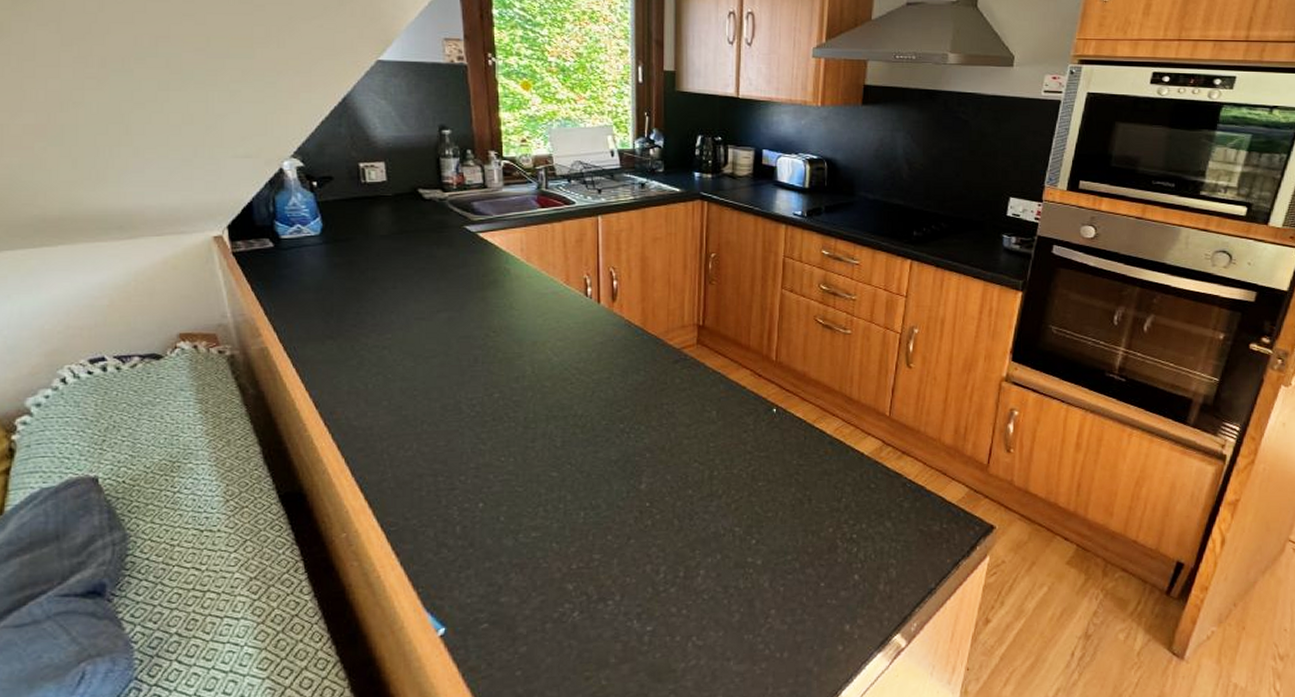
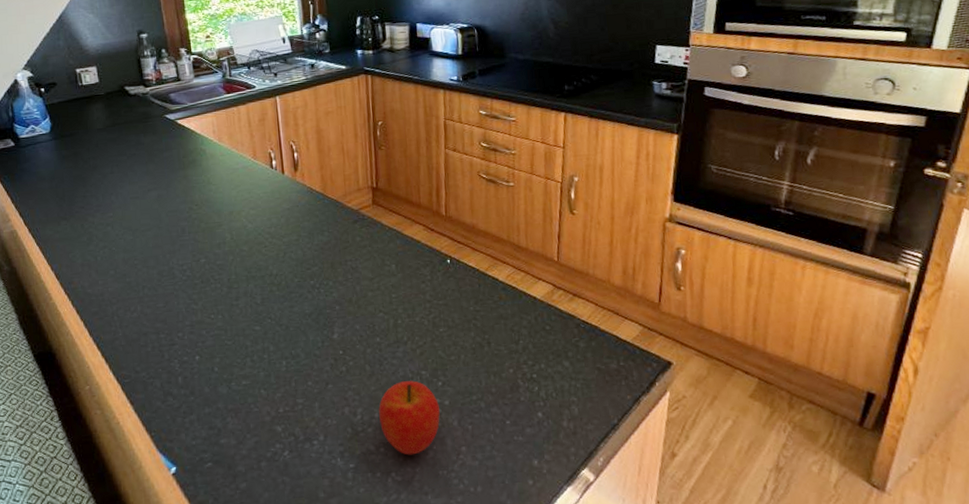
fruit: none [684,538,751,618] -> present [378,380,440,455]

